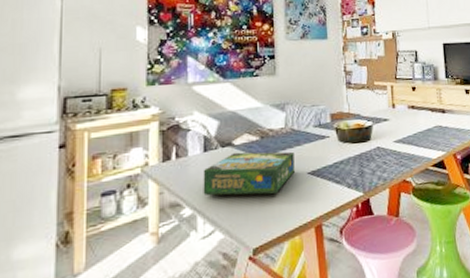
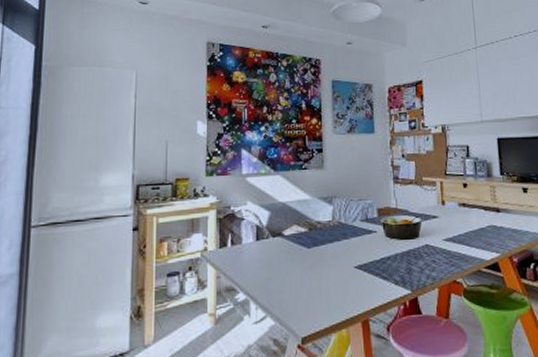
board game: present [203,151,295,196] -> none [255,242,342,286]

